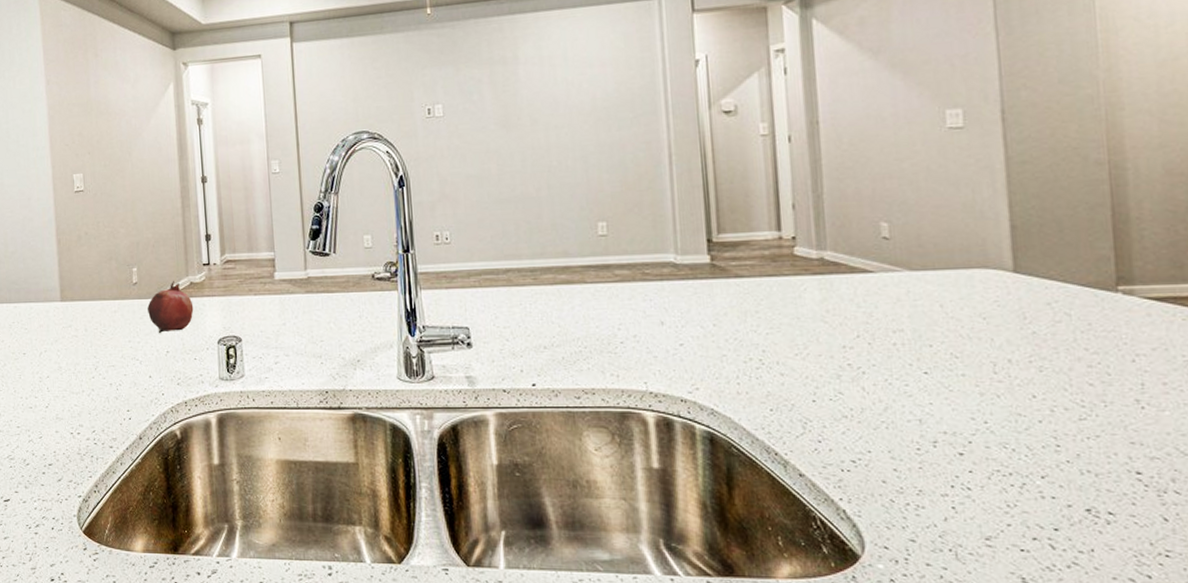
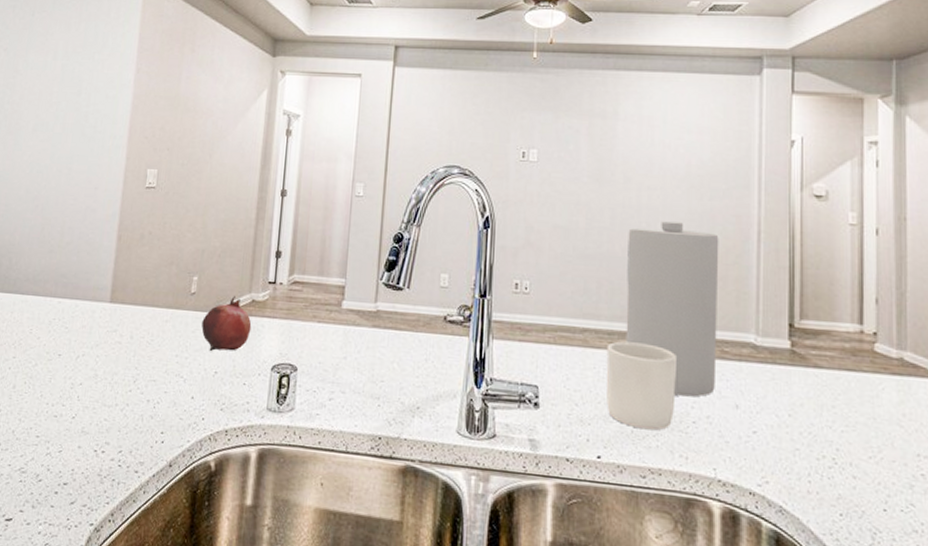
mug: none [530,275,602,355] -> present [606,341,678,431]
paper towel holder: none [540,156,639,320] -> present [625,221,719,397]

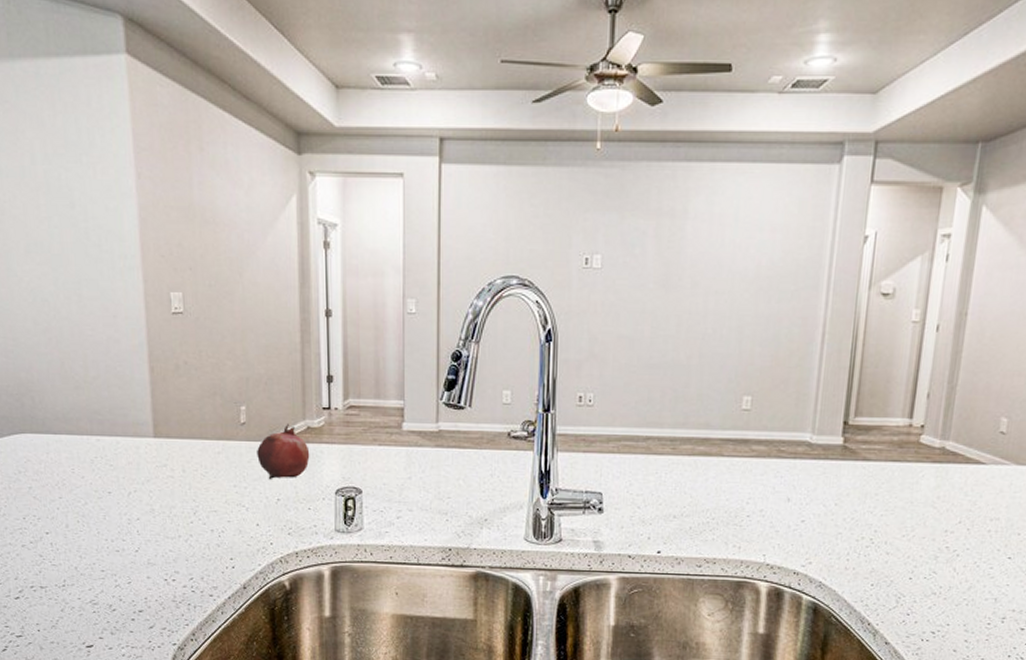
mug: present [606,341,678,431] -> none [667,447,737,526]
paper towel holder: present [625,221,719,397] -> none [687,326,784,494]

